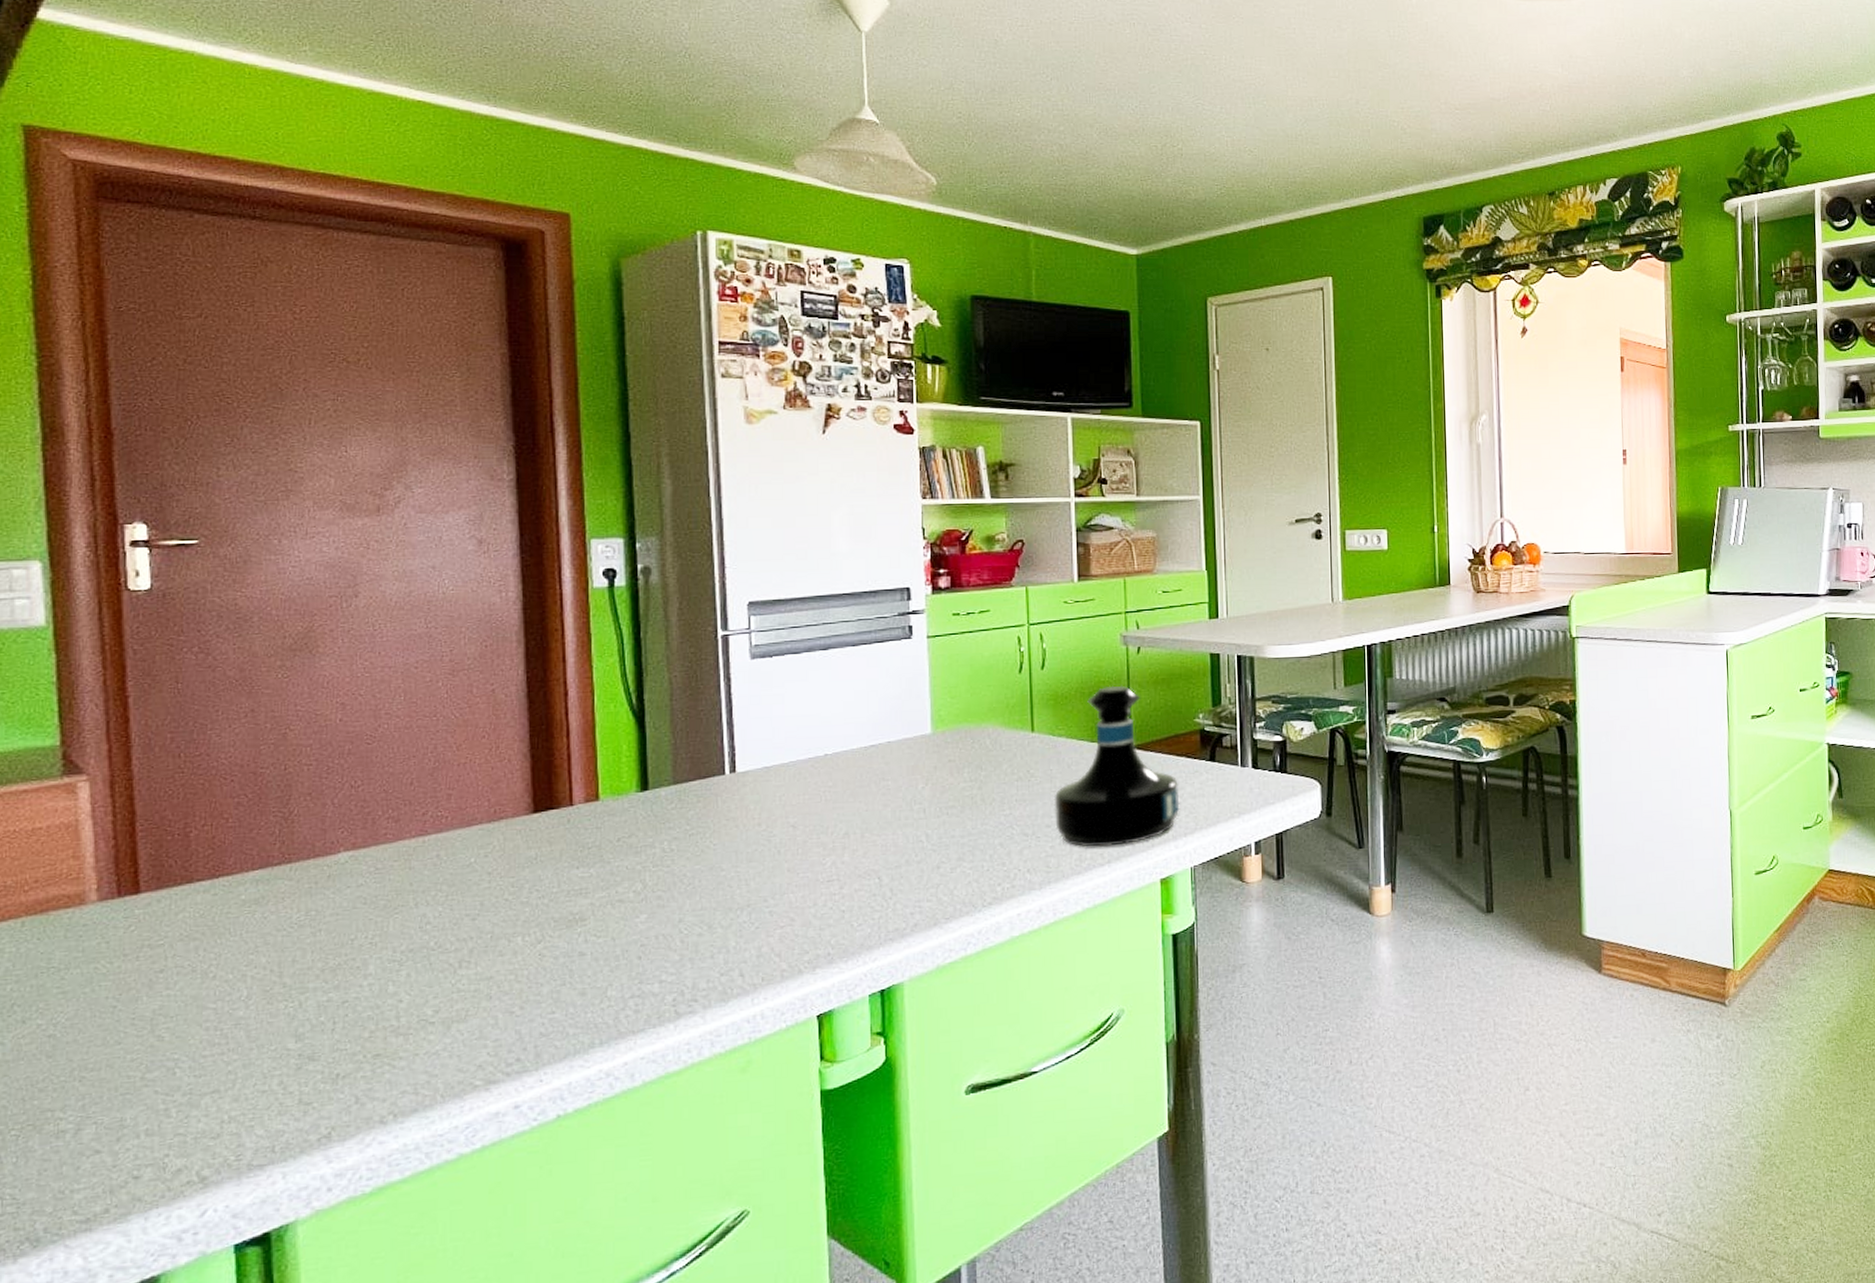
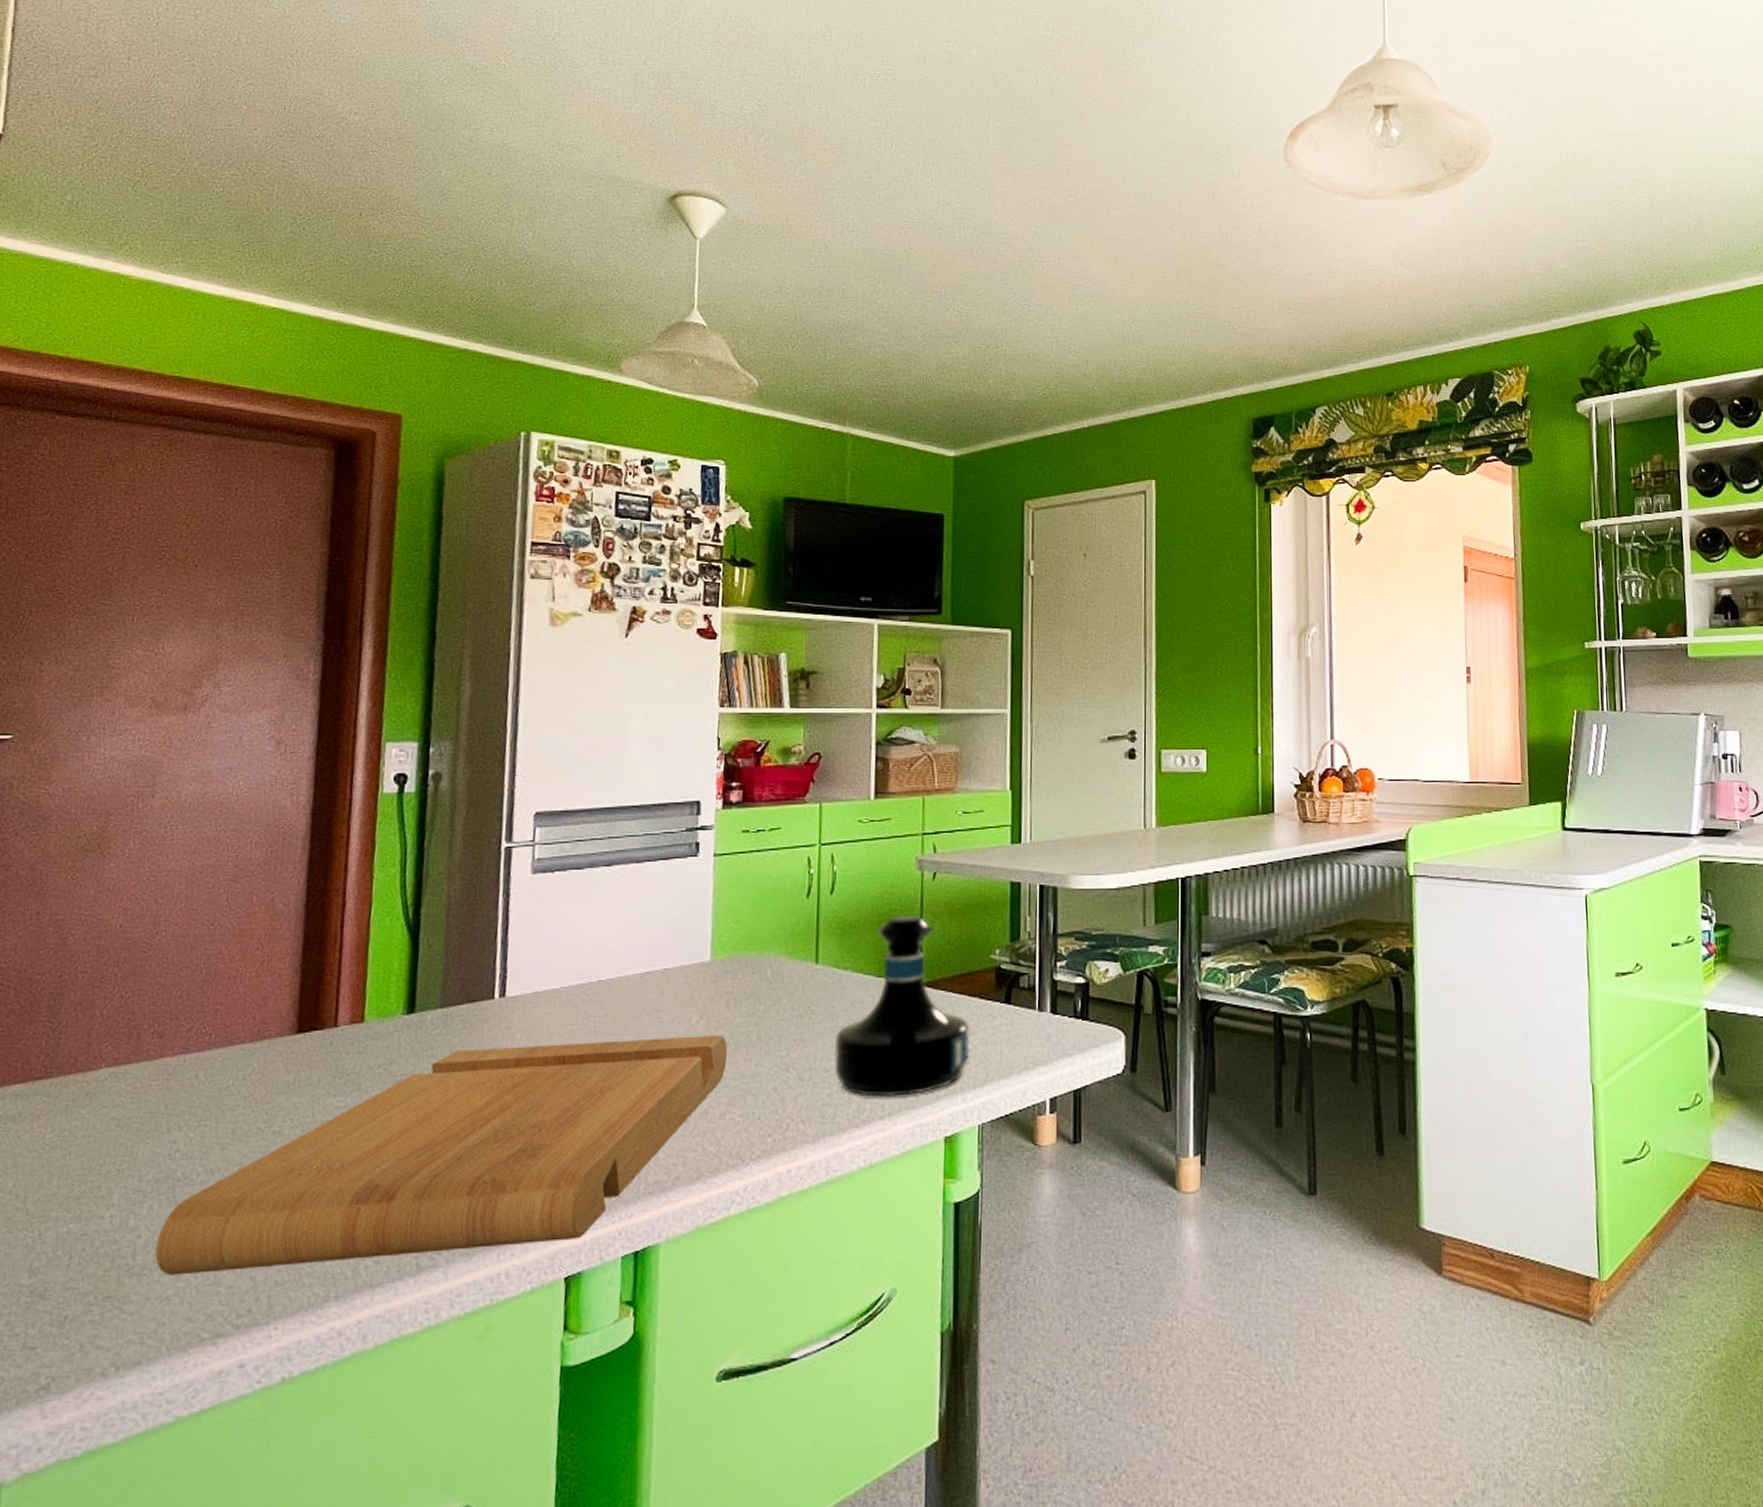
cutting board: none [418,799,954,1033] -> present [155,1035,728,1276]

